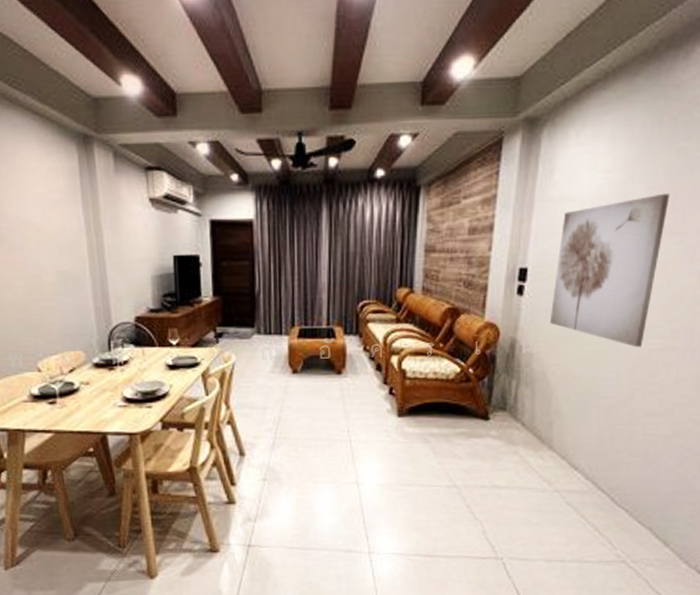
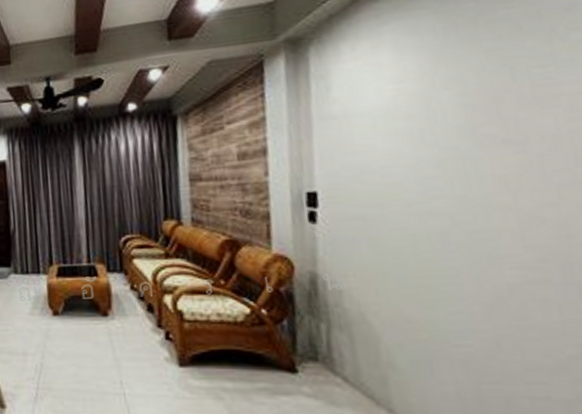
wall art: present [549,193,670,348] -> none [352,98,497,281]

